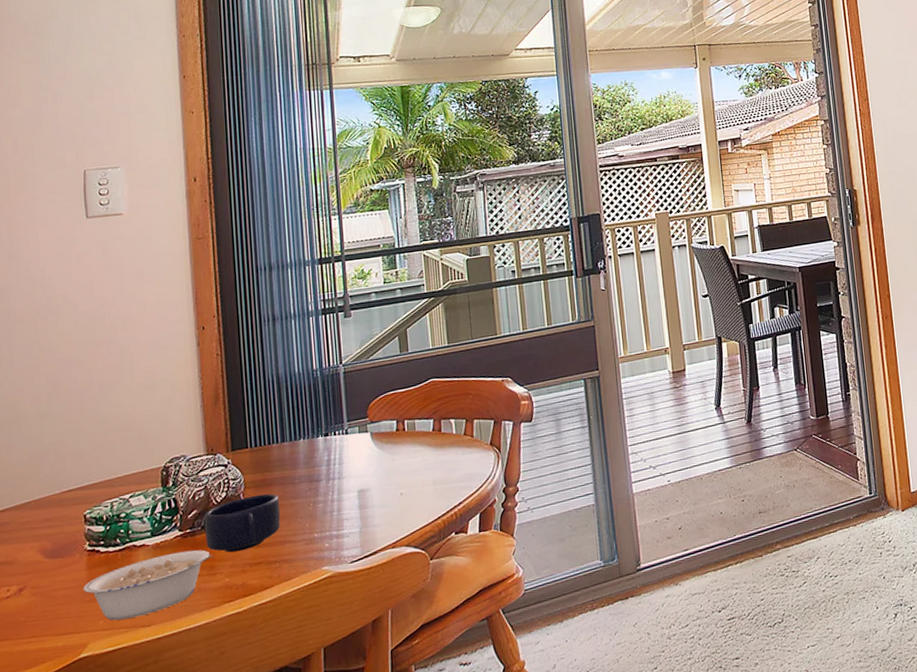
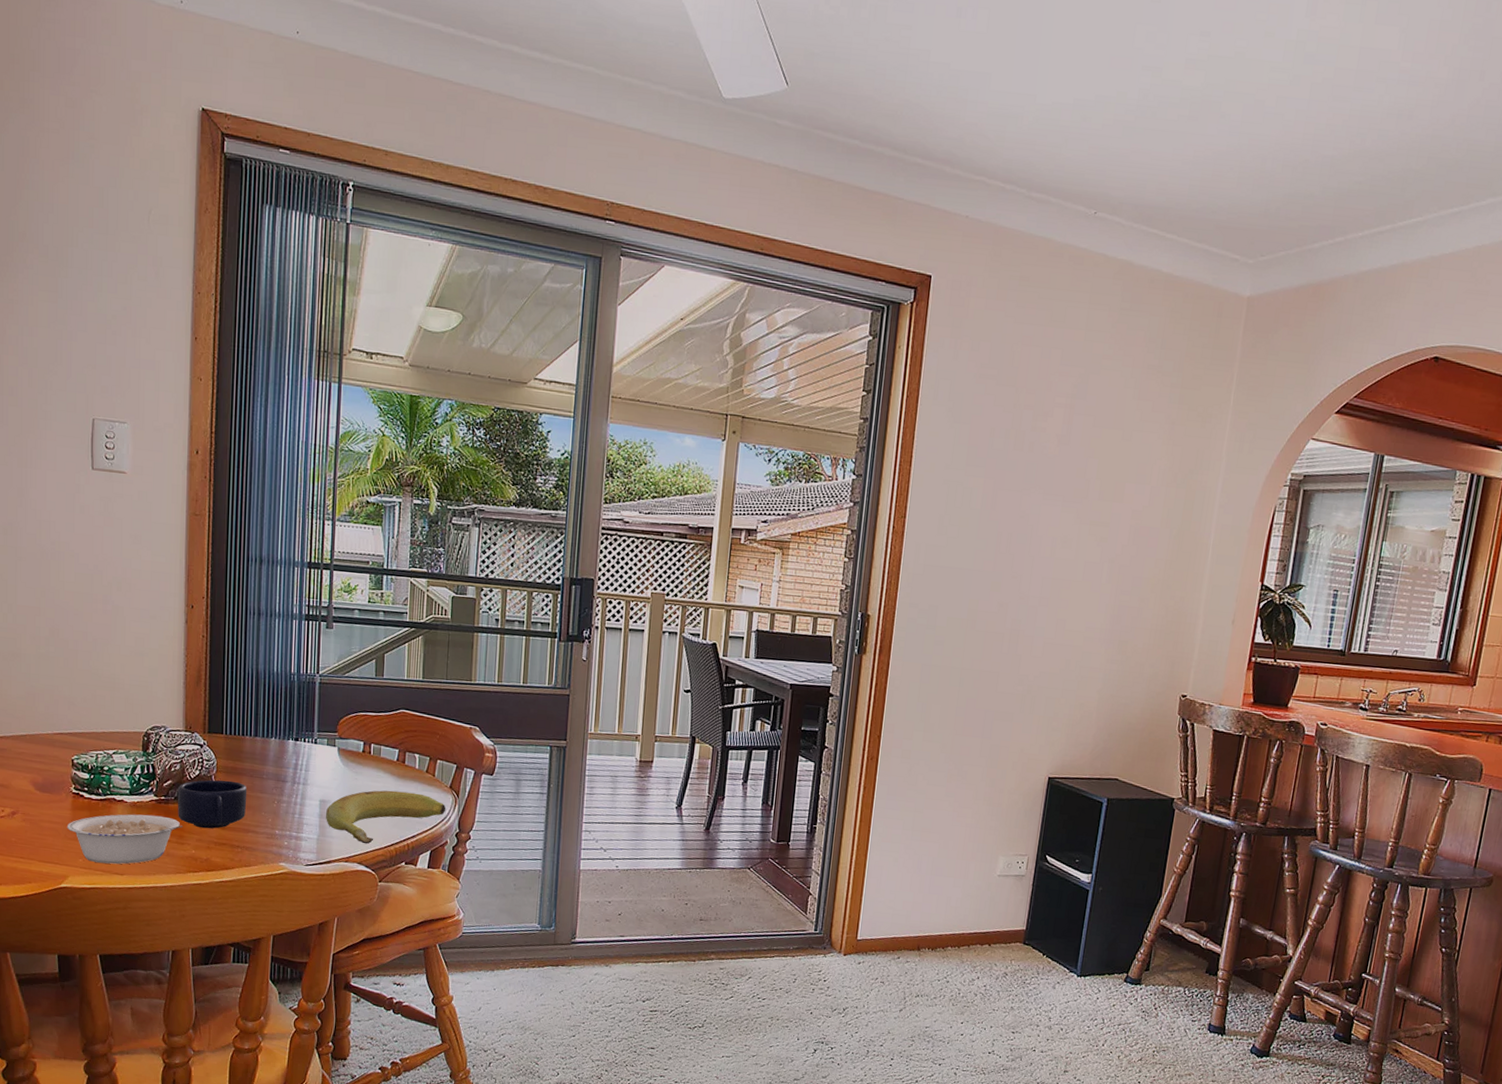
banana: none [365,458,490,525] -> present [325,790,446,844]

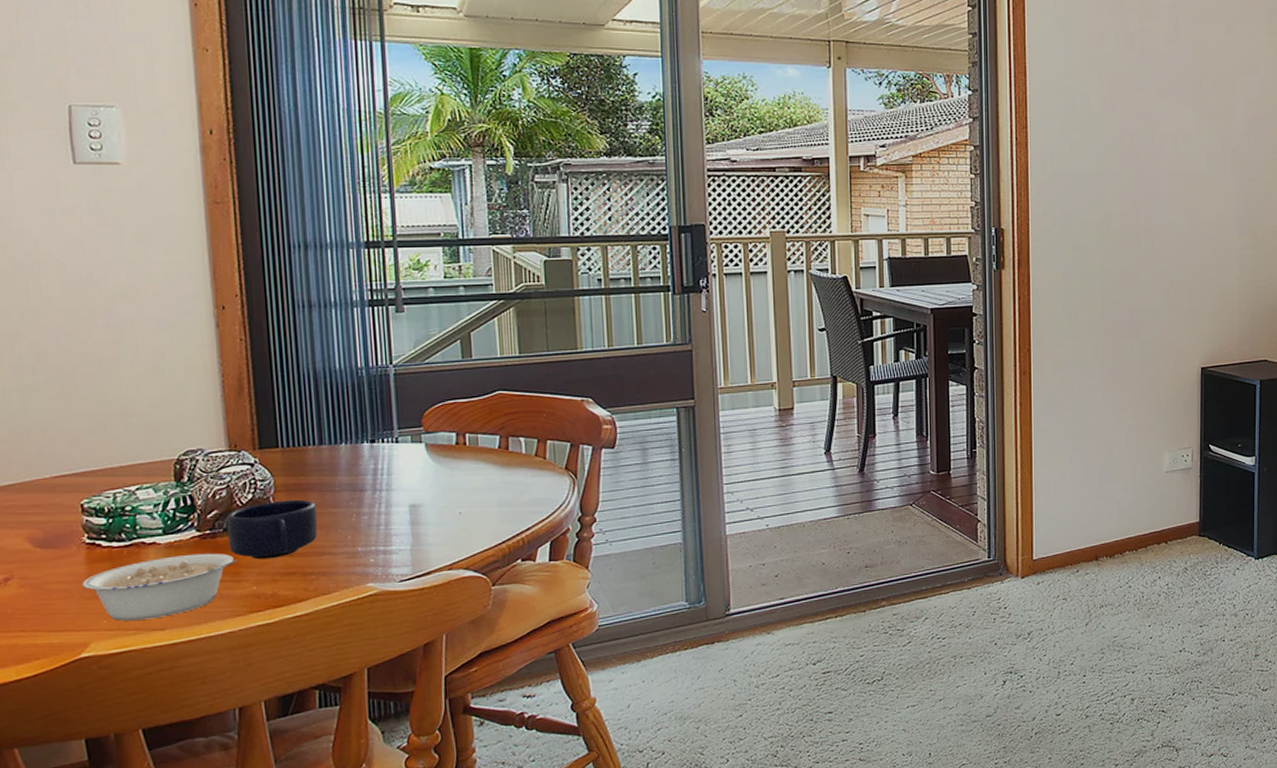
banana: present [325,790,446,844] -> none [417,480,564,547]

